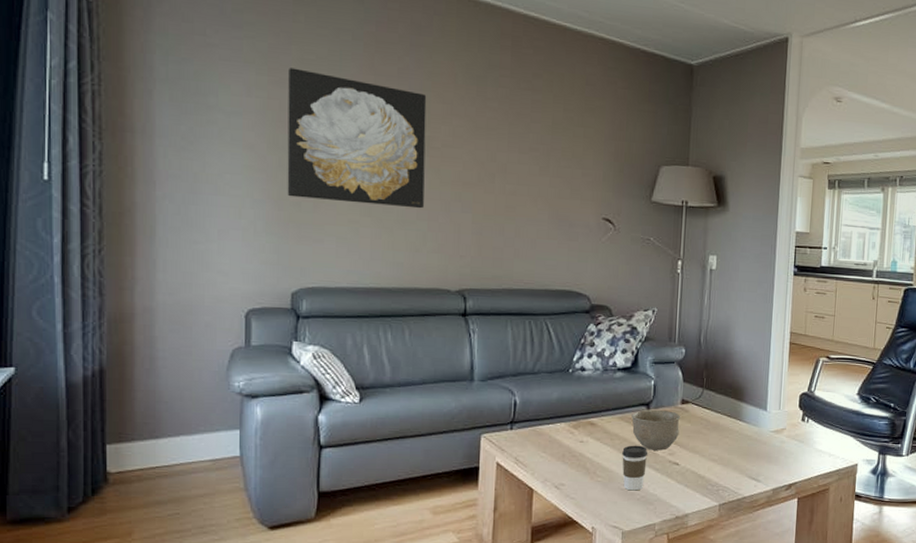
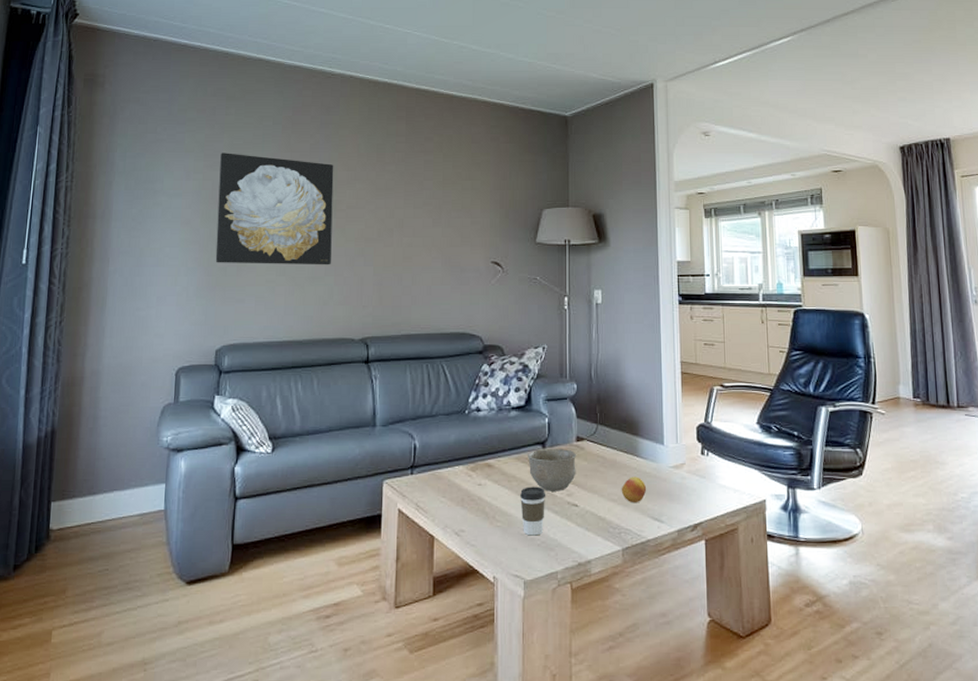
fruit: none [722,439,747,464] -> present [621,476,647,504]

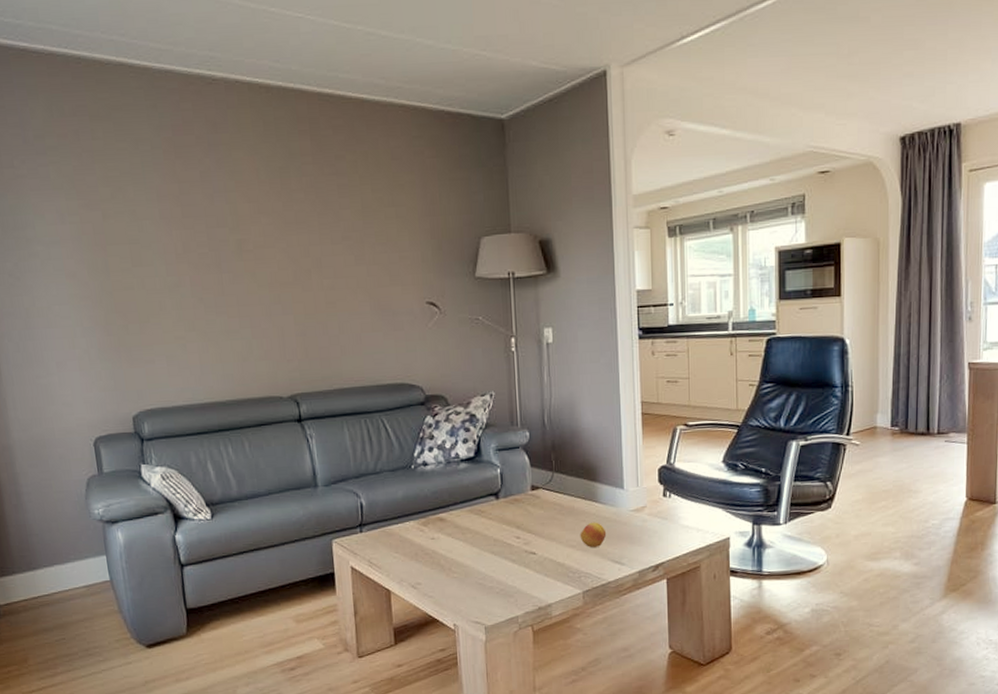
wall art: present [215,153,334,265] -> none [95,187,245,321]
coffee cup: present [520,486,546,536] -> none [475,537,503,585]
bowl: present [528,449,576,492] -> none [481,499,533,542]

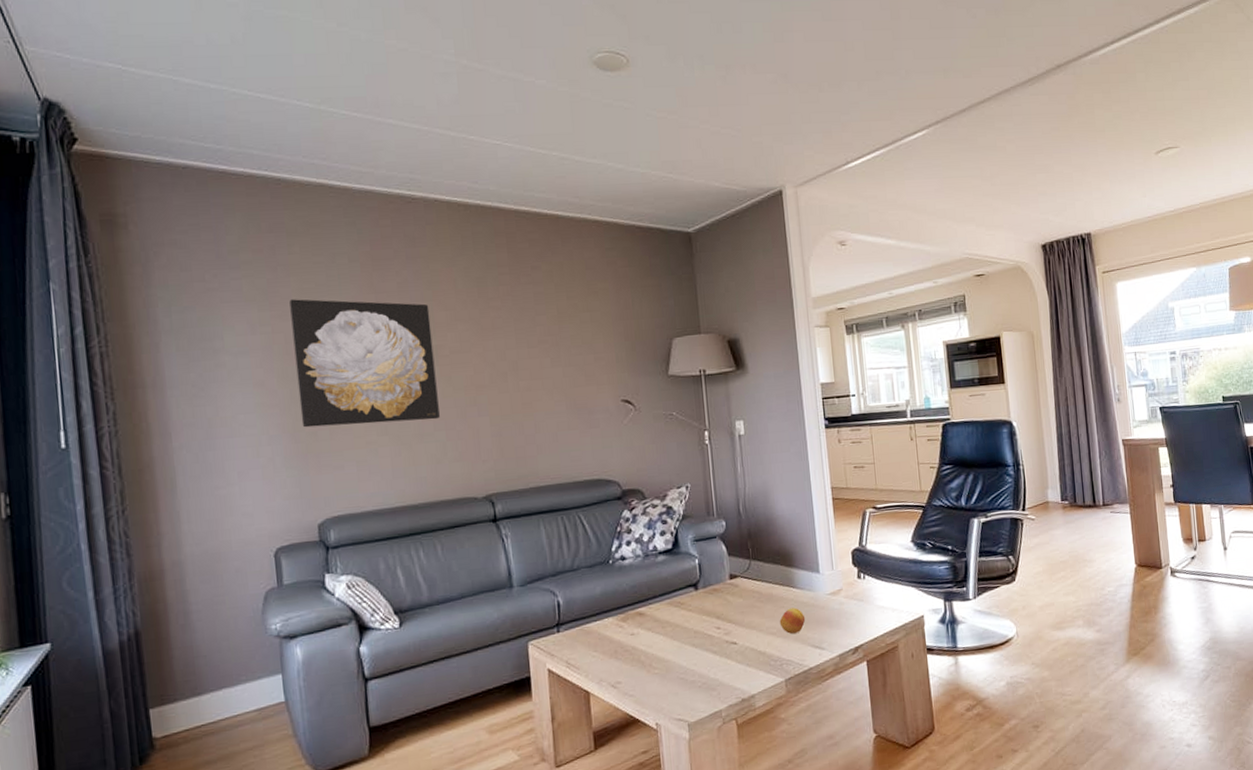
wall art: none [95,187,245,321] -> present [289,299,440,428]

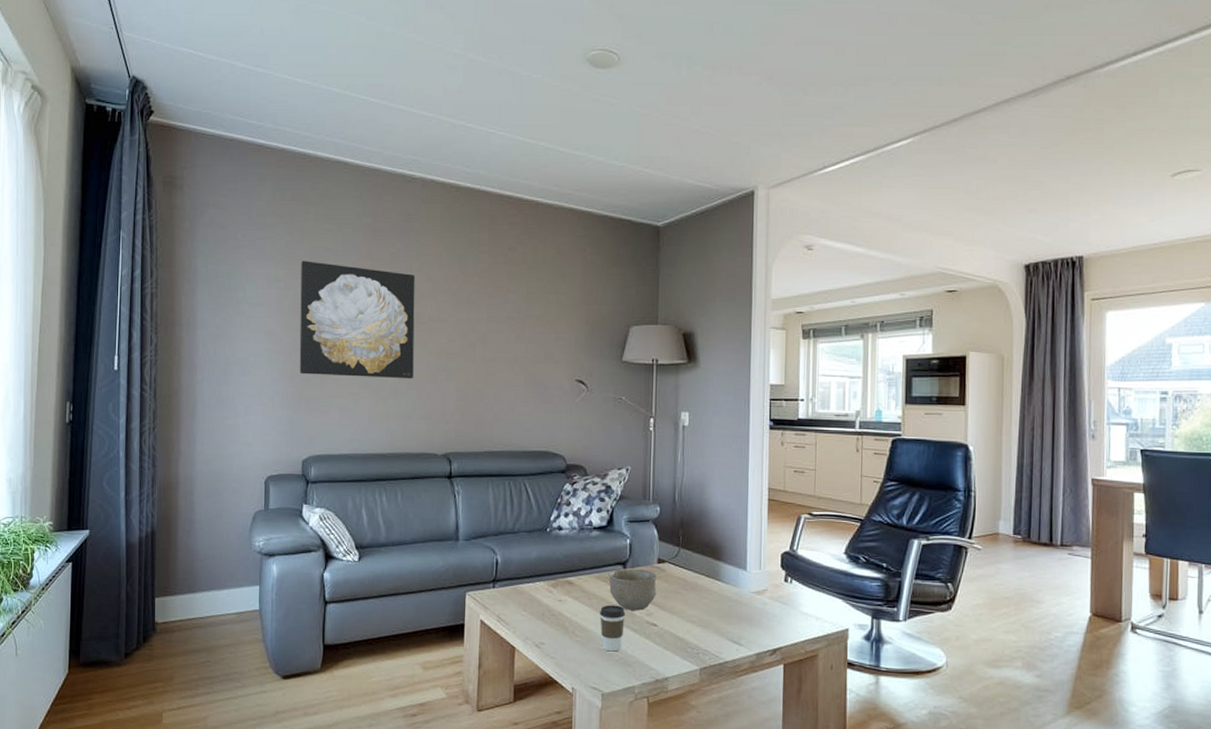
coffee cup: none [676,629,704,679] -> present [600,605,626,652]
bowl: none [680,588,732,633] -> present [608,569,657,611]
fruit: present [779,607,806,634] -> none [701,600,727,626]

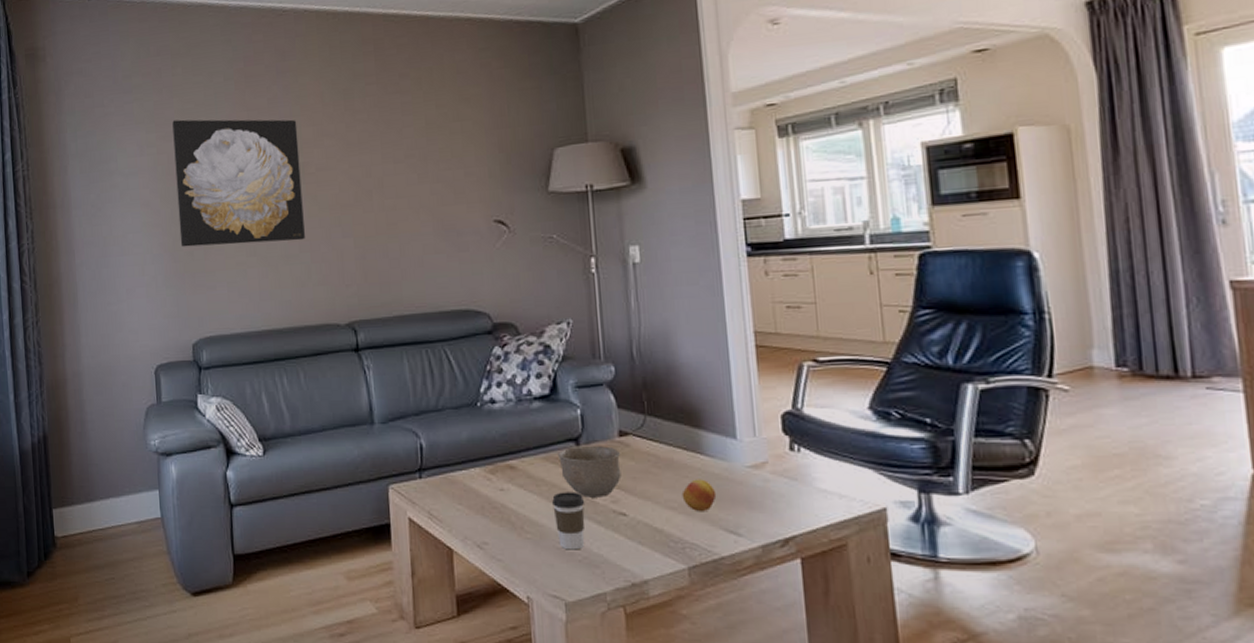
fruit: none [701,600,727,626] -> present [681,479,717,512]

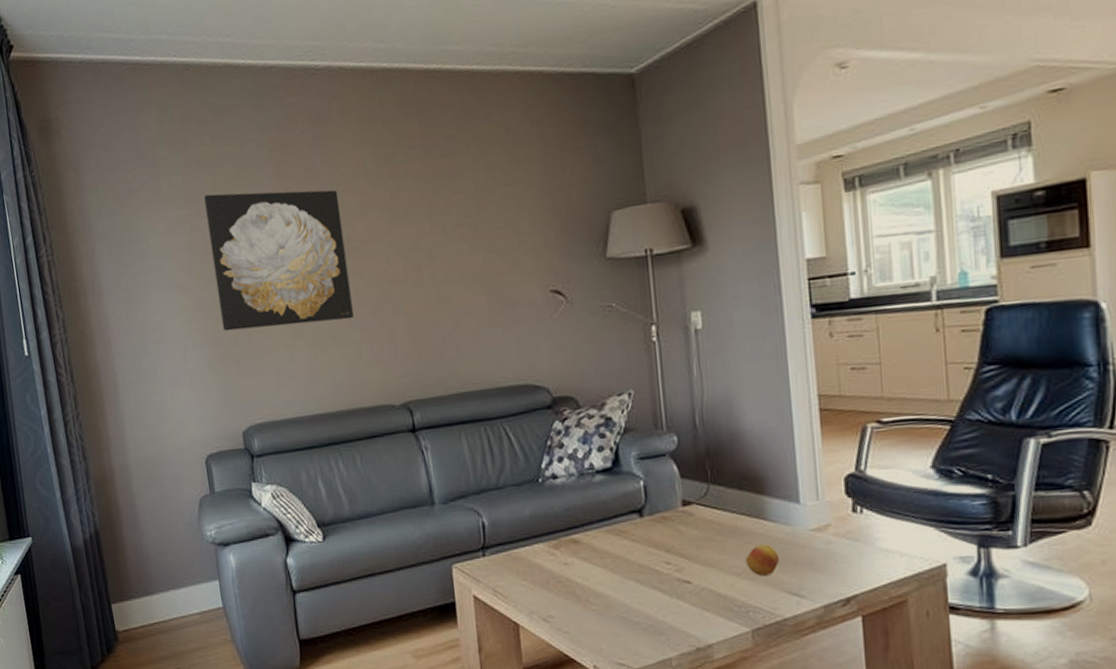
coffee cup: present [552,492,585,550] -> none [617,562,650,619]
bowl: present [558,446,621,498] -> none [621,516,685,568]

